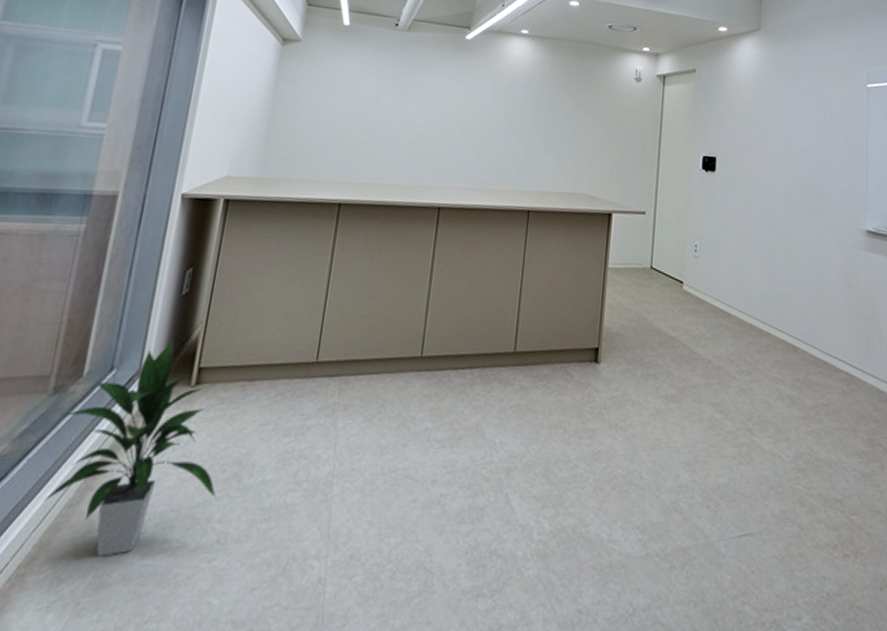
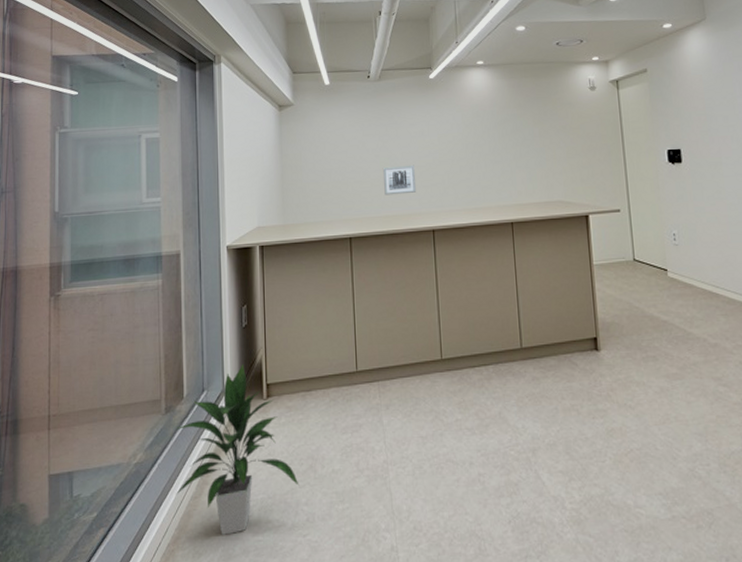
wall art: none [390,129,431,163] -> present [382,165,417,196]

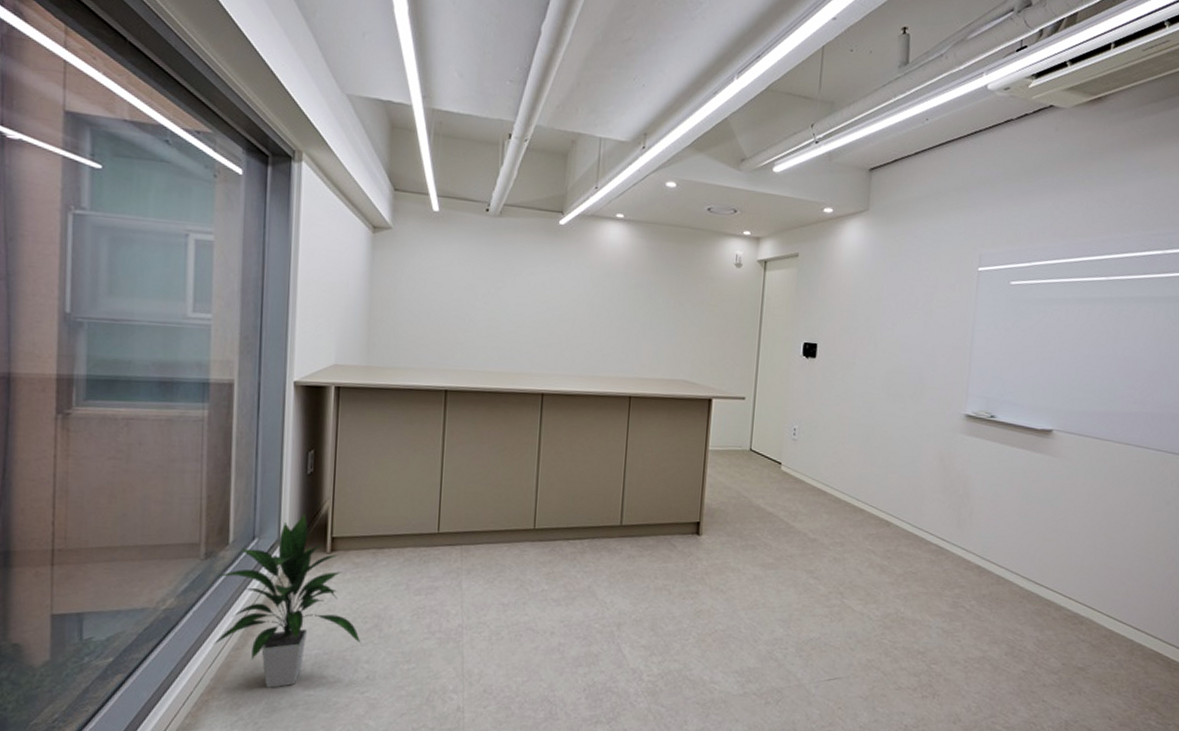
wall art: present [382,165,417,196] -> none [491,318,530,350]

